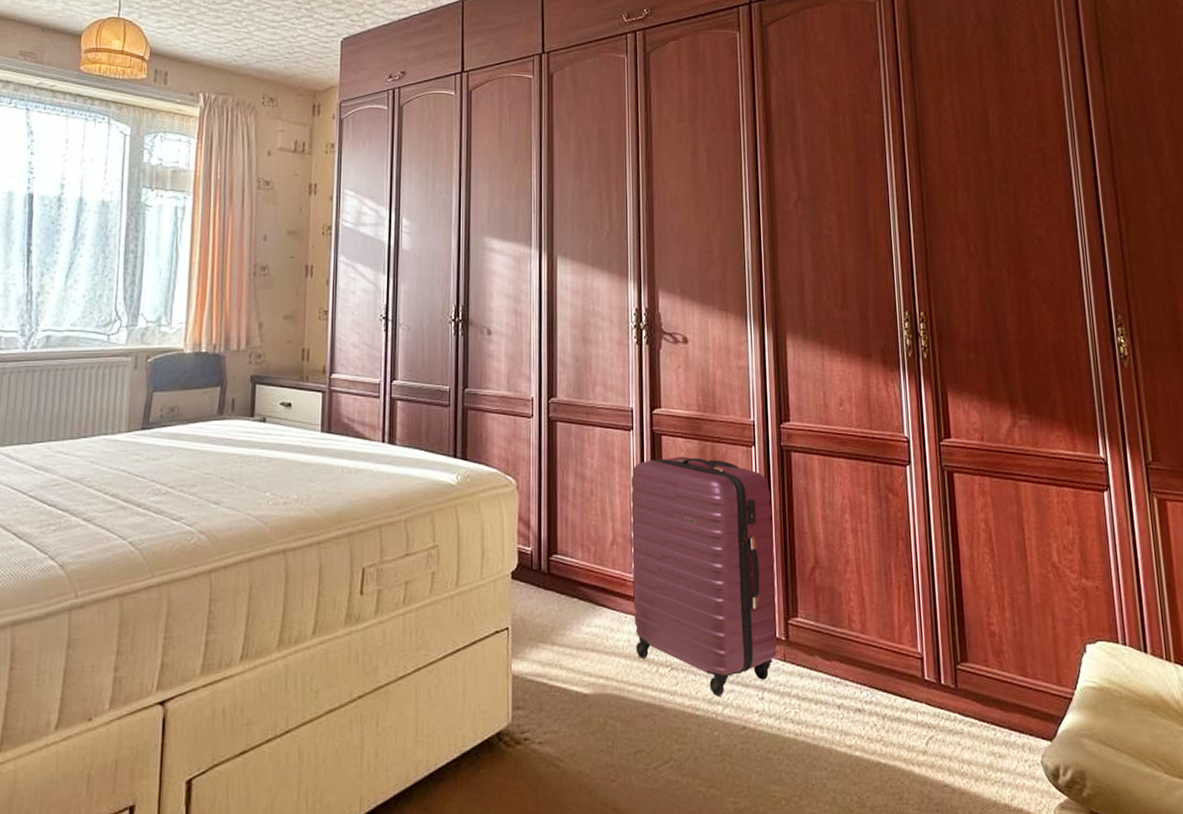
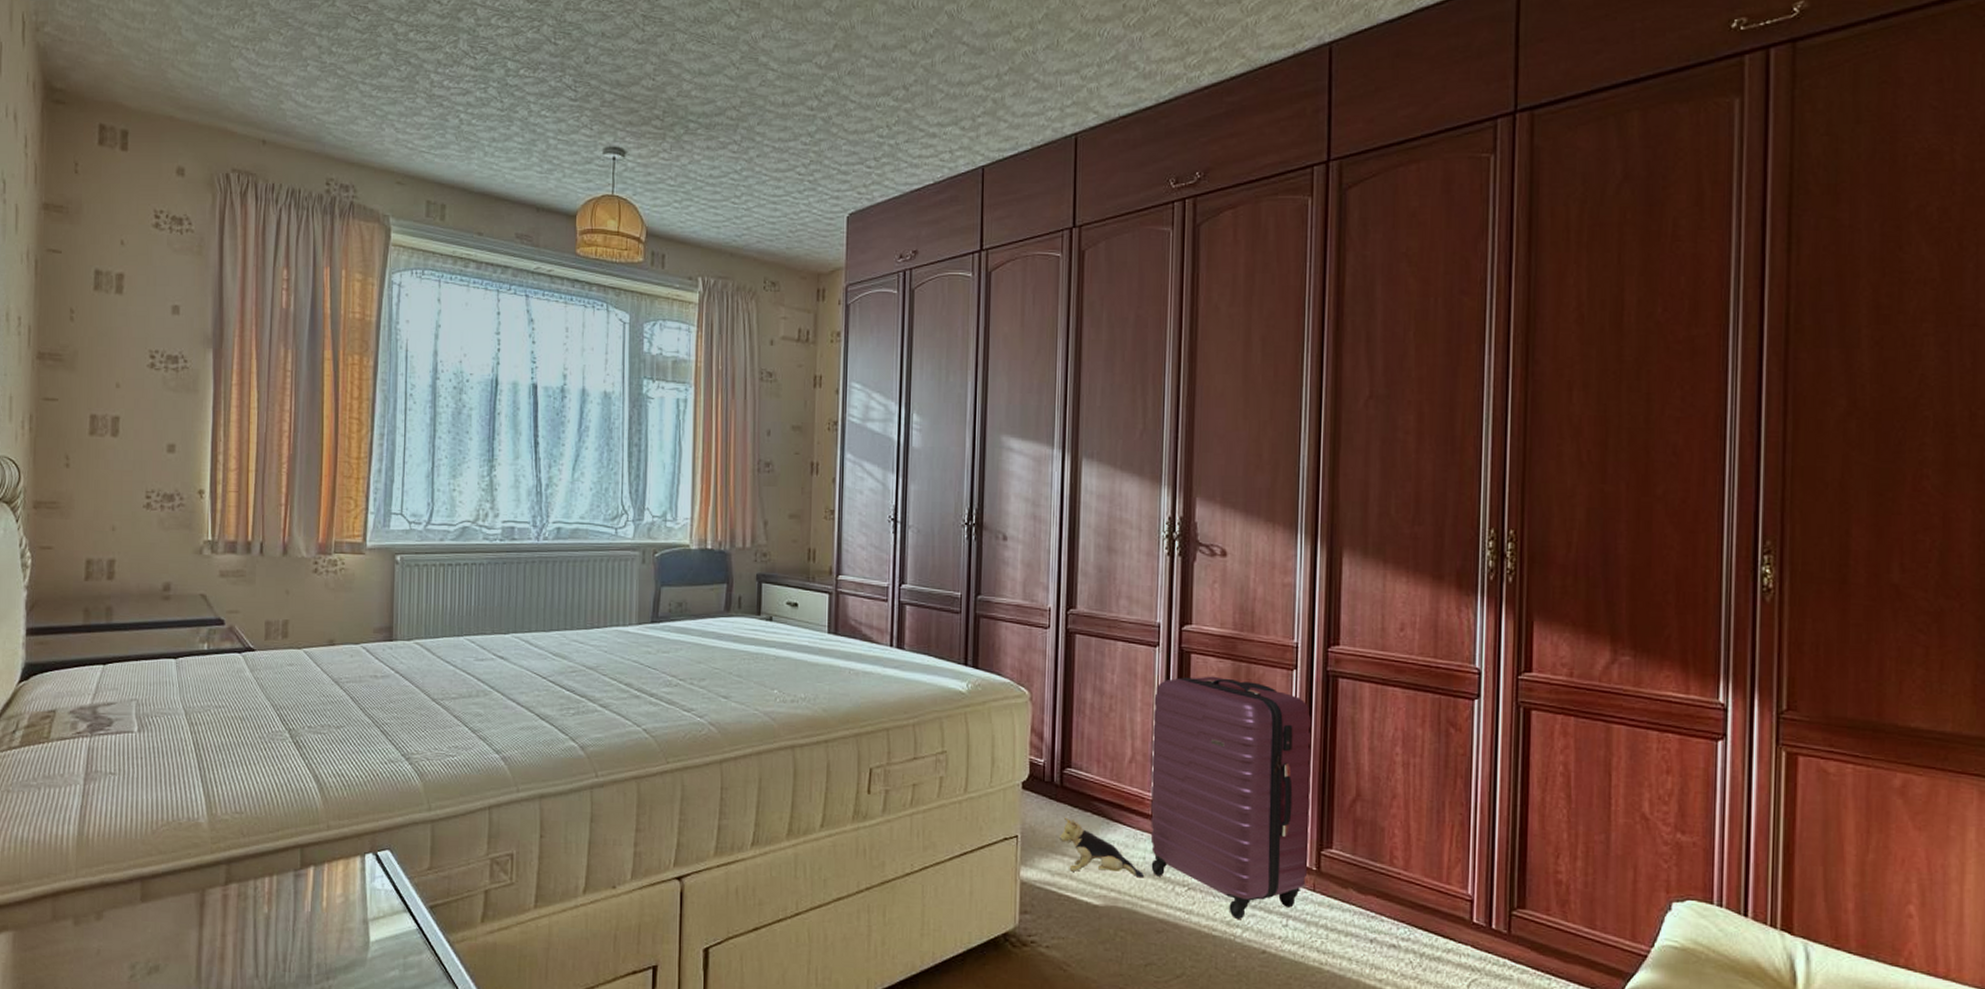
plush toy: none [549,605,630,662] -> present [1060,817,1145,878]

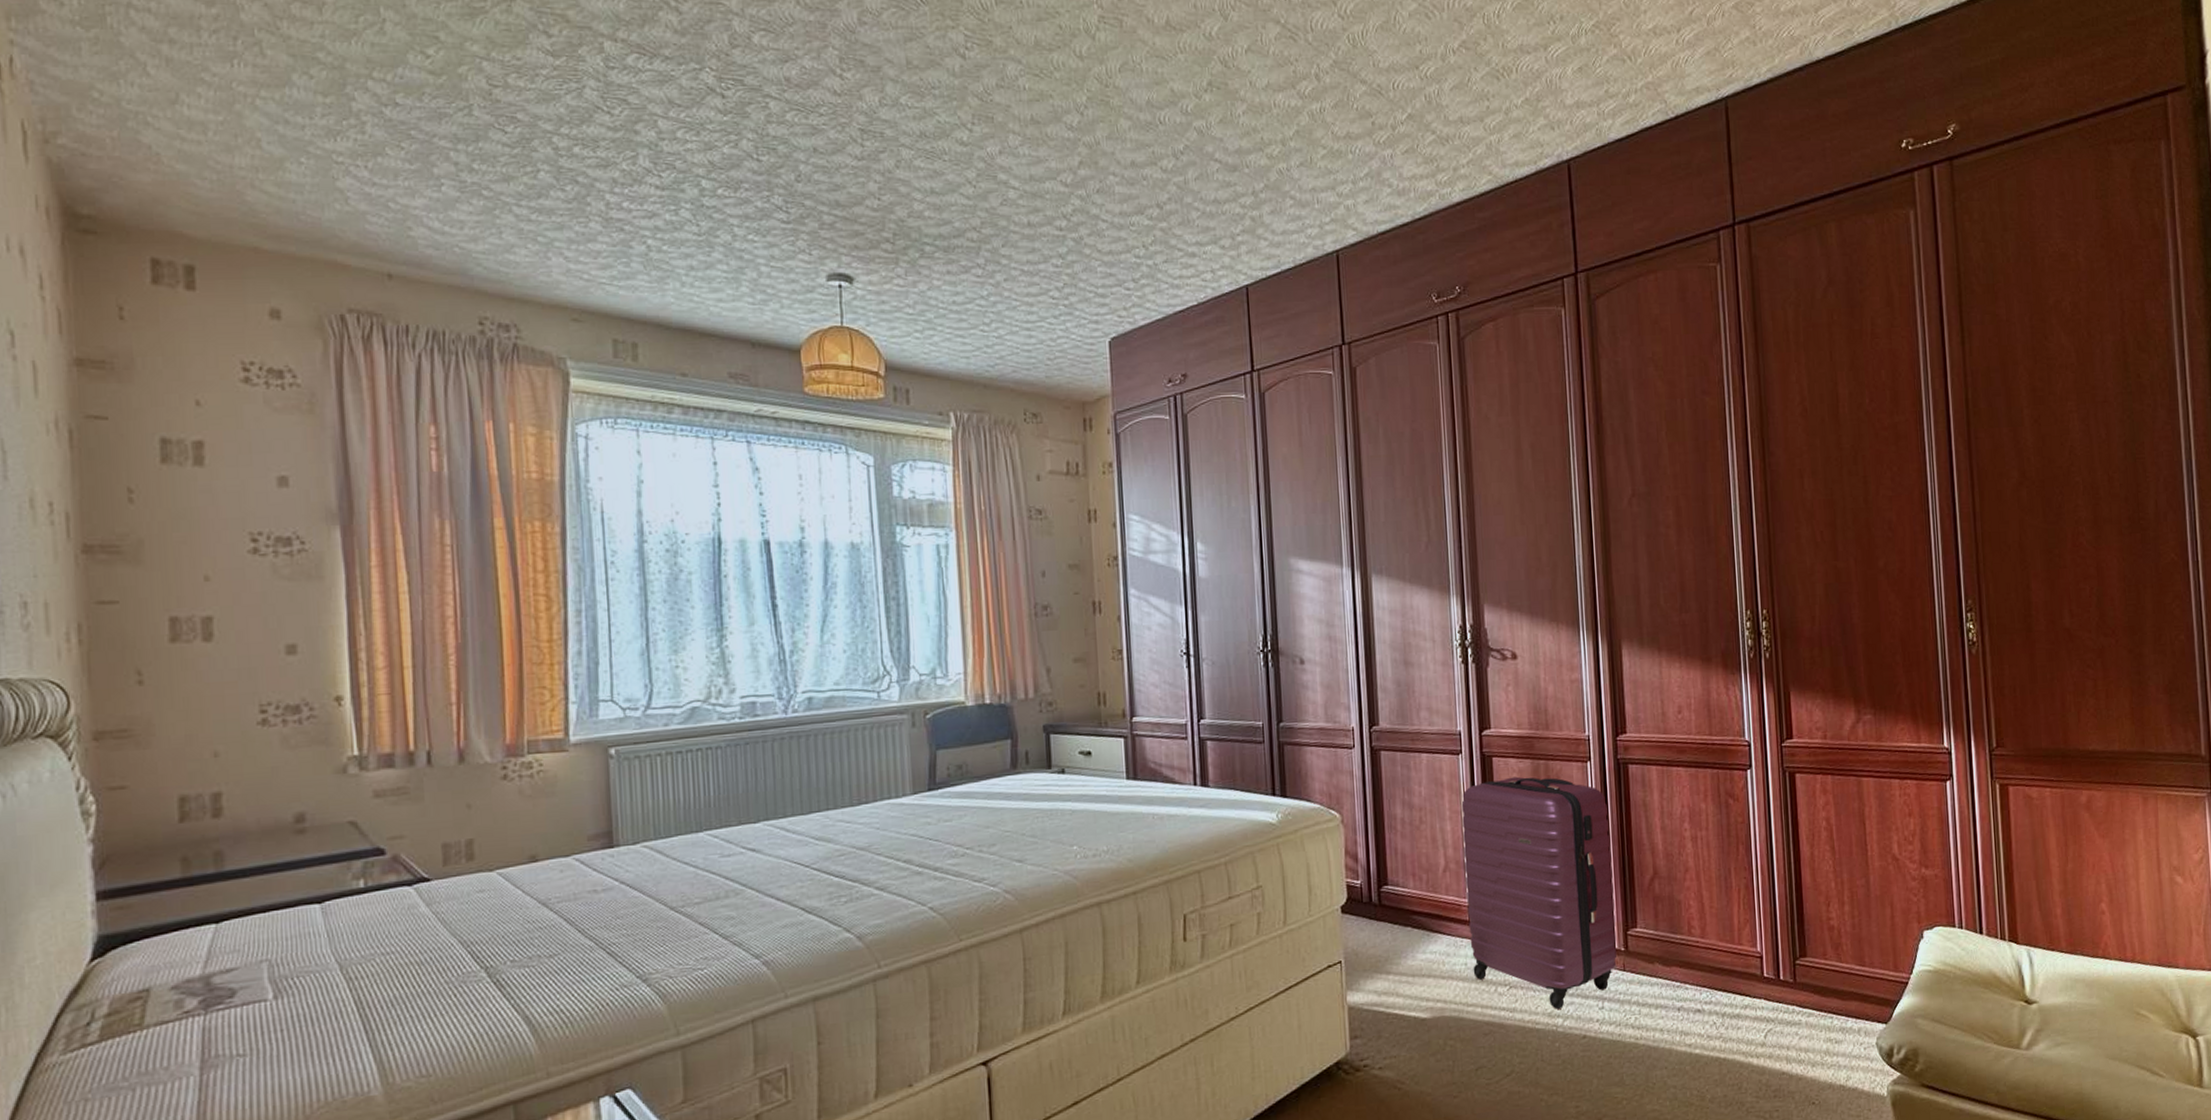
plush toy: present [1060,817,1145,878] -> none [1383,935,1468,989]

